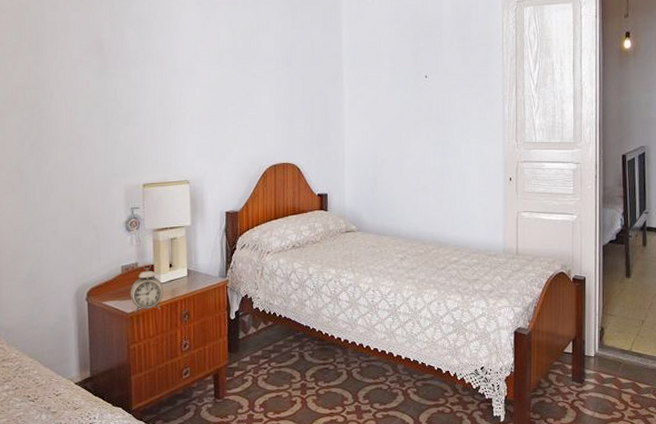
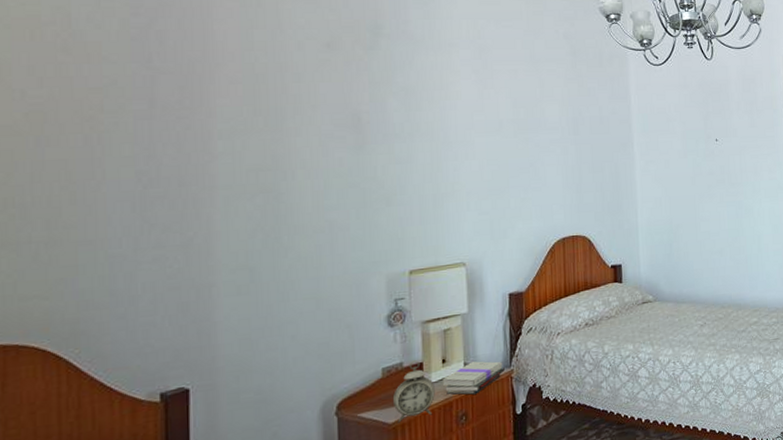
books: none [169,269,222,297] -> present [442,361,506,395]

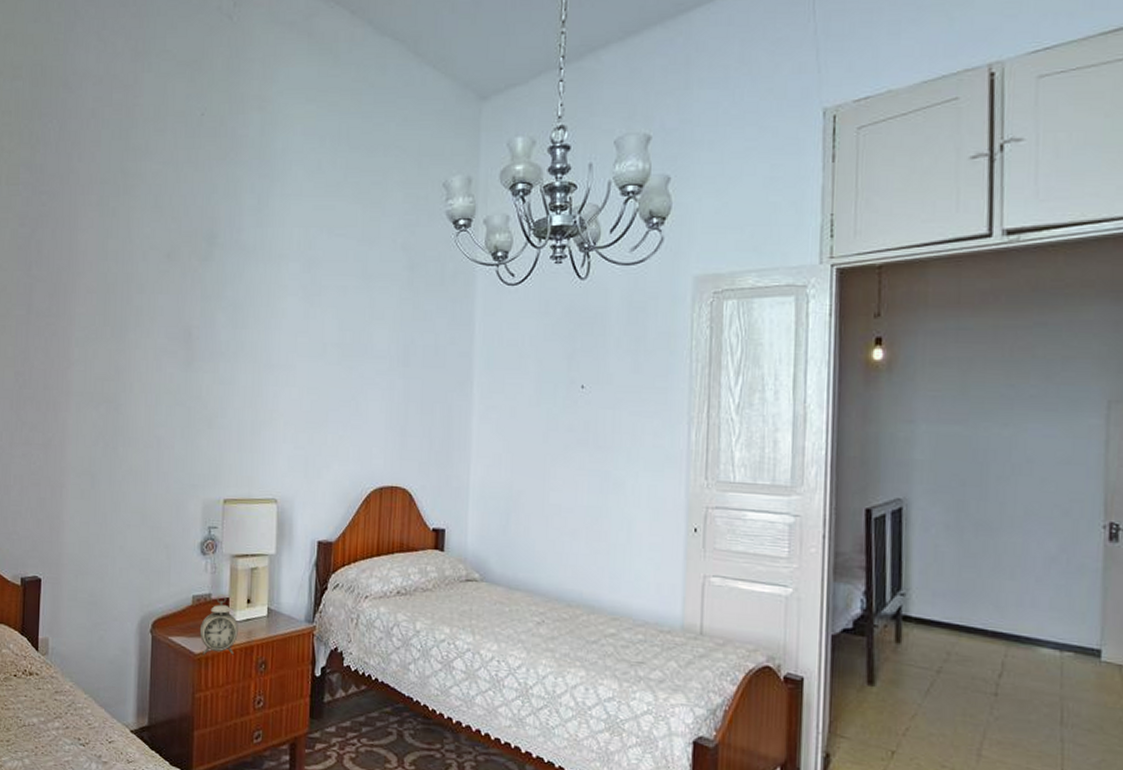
books: present [442,361,506,395] -> none [245,608,308,644]

